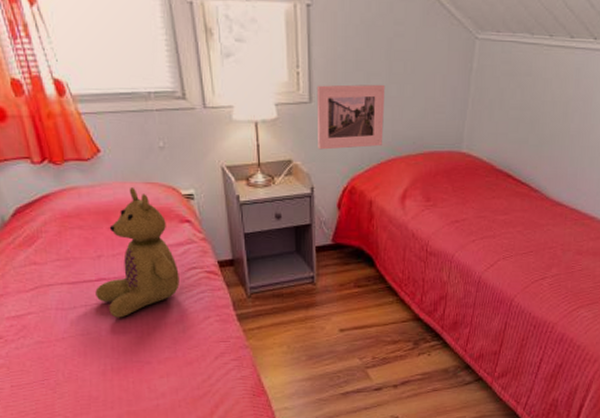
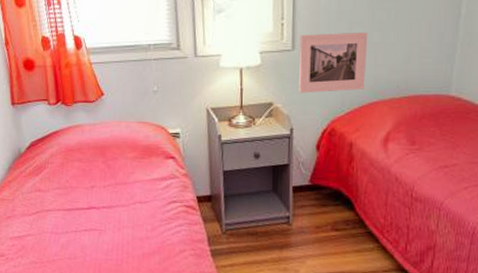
stuffed bear: present [95,186,180,318] -> none [85,125,160,245]

